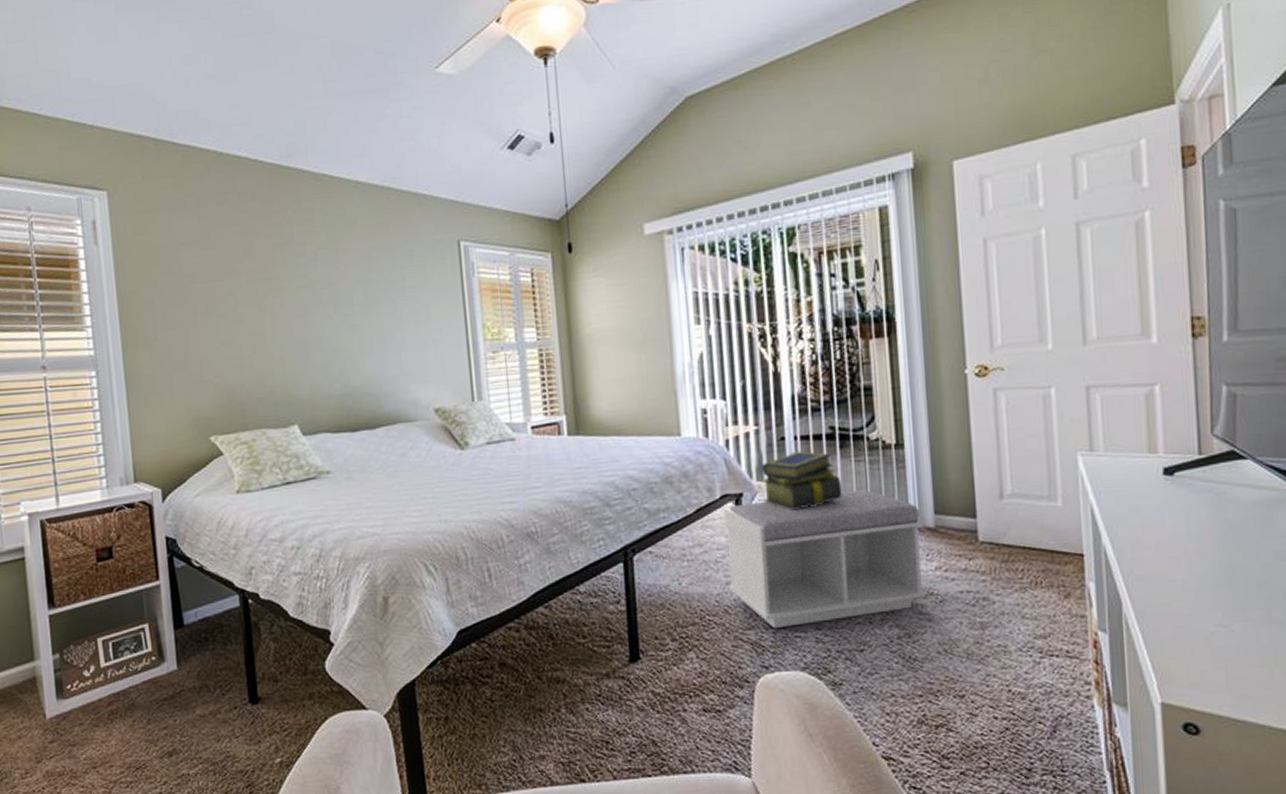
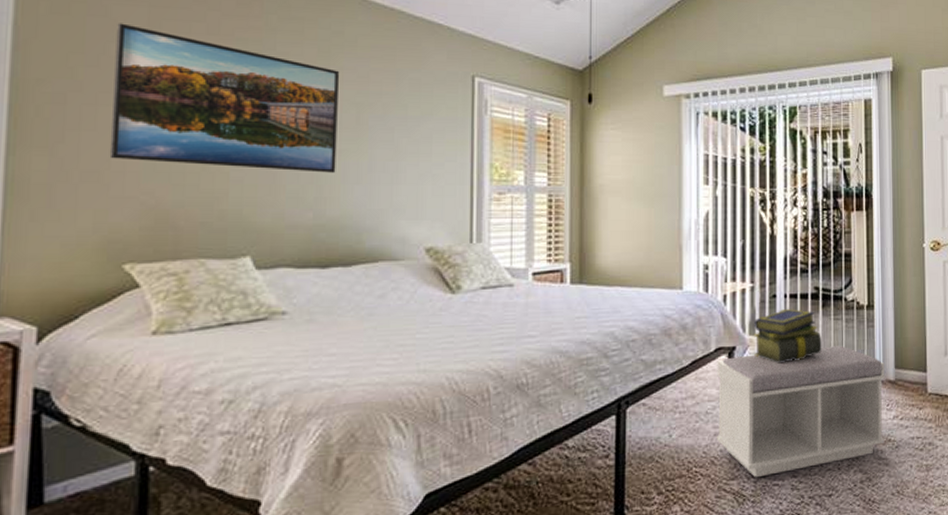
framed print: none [179,235,354,351] -> present [109,23,340,173]

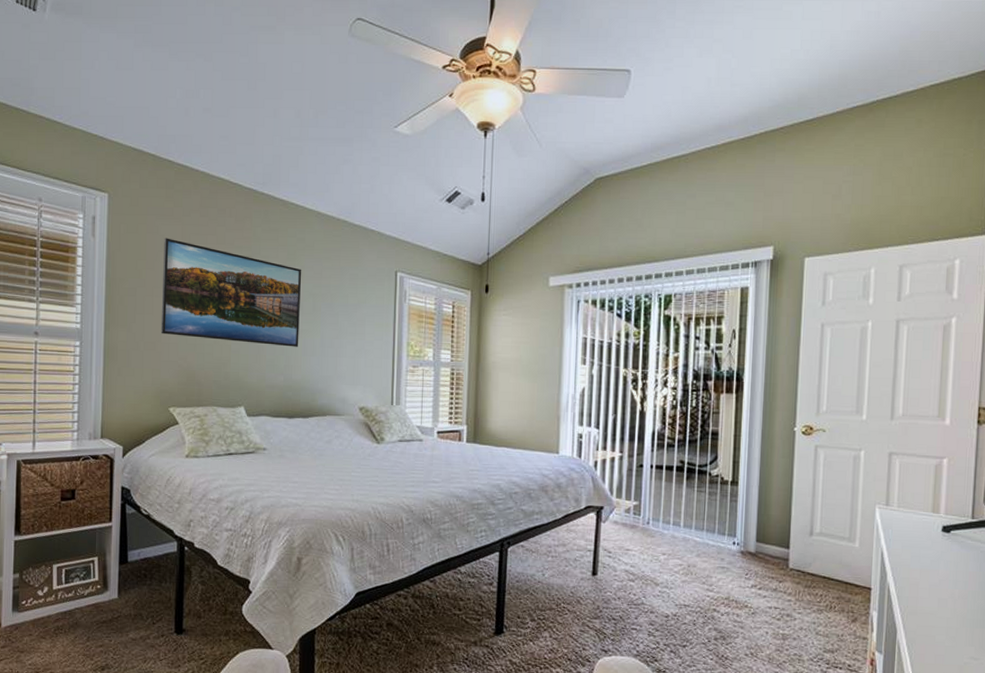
bench: present [717,346,885,478] -> none [583,515,746,621]
stack of books: present [753,308,822,364] -> none [620,477,684,525]

